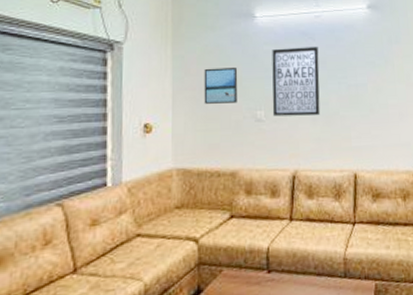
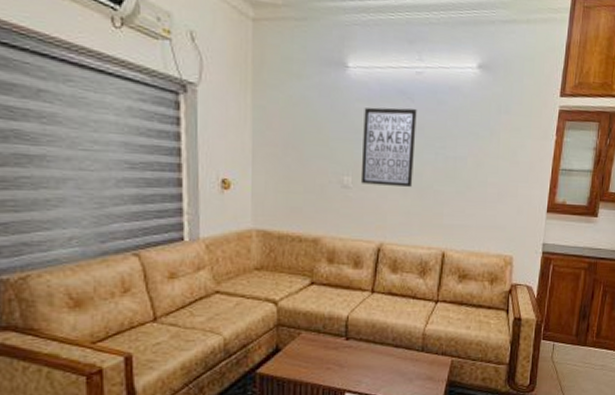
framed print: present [204,66,238,104] -> none [286,123,325,165]

